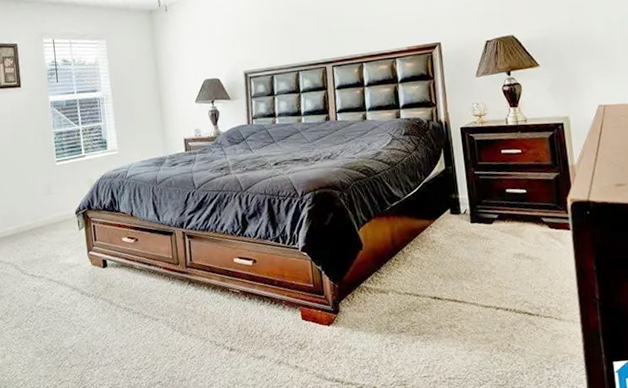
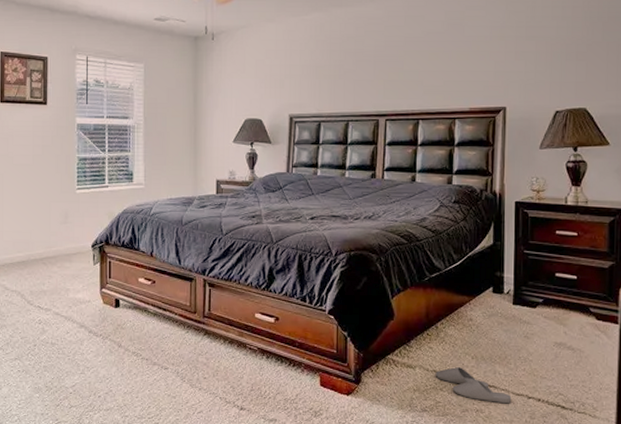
slippers: none [407,287,482,317] -> present [435,367,512,404]

